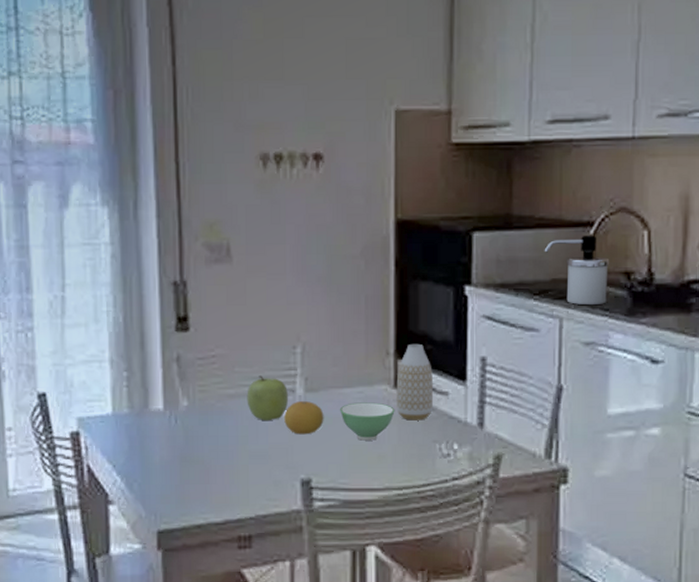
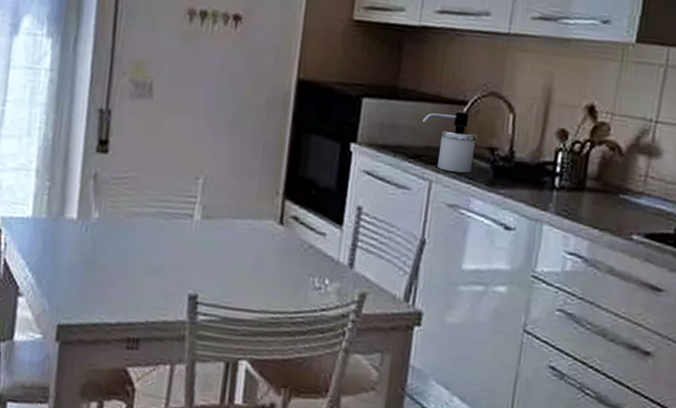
fruit: present [246,376,289,421] -> none [150,199,187,240]
fruit: present [284,400,324,435] -> none [180,225,216,256]
bowl: present [339,402,395,441] -> none [229,232,278,268]
vase: present [396,343,434,421] -> none [279,187,315,255]

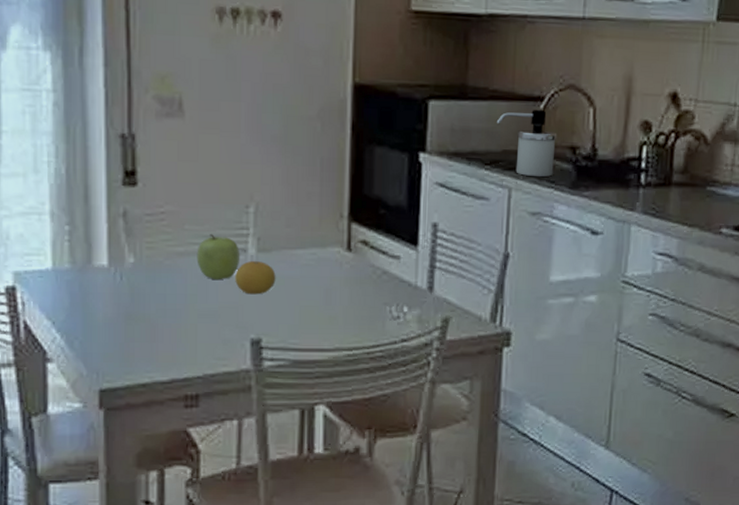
fruit: none [150,199,187,240] -> present [196,234,241,281]
fruit: none [180,225,216,256] -> present [235,260,276,295]

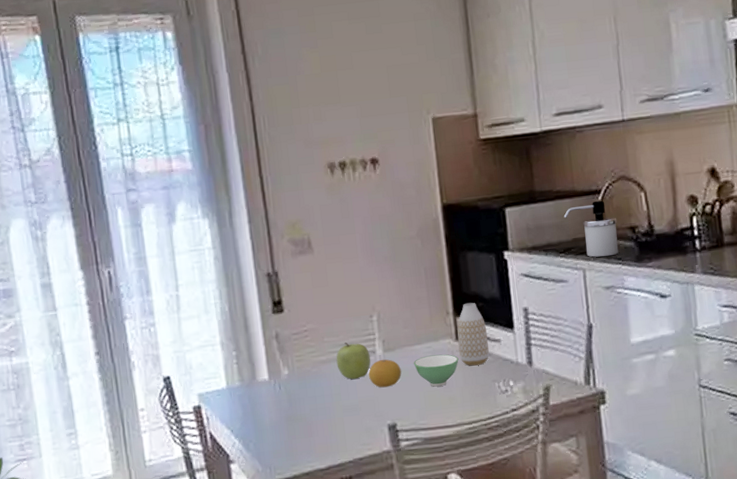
bowl: none [291,264,347,302] -> present [413,354,459,387]
vase: none [349,207,386,283] -> present [457,302,489,366]

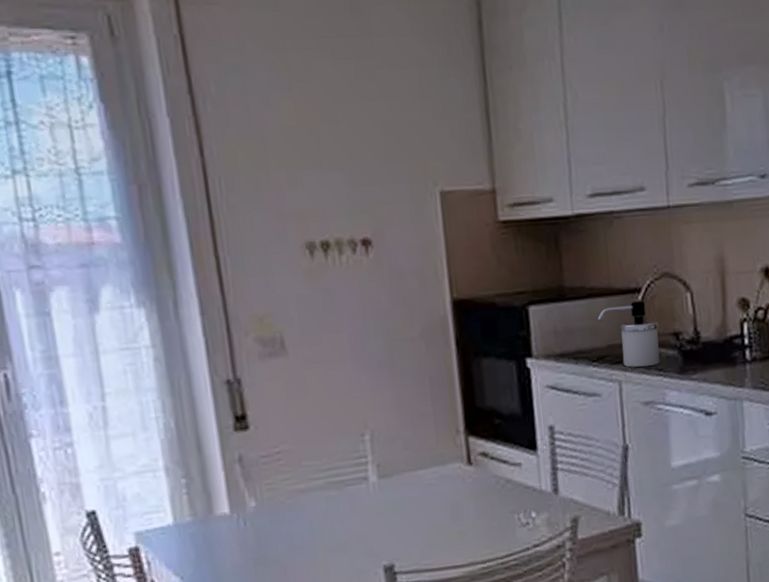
fruit: present [336,342,371,380] -> none [317,467,363,513]
fruit: present [368,359,402,388] -> none [359,487,401,522]
bowl: present [413,354,459,387] -> none [415,481,471,520]
vase: present [457,302,489,366] -> none [469,419,508,495]

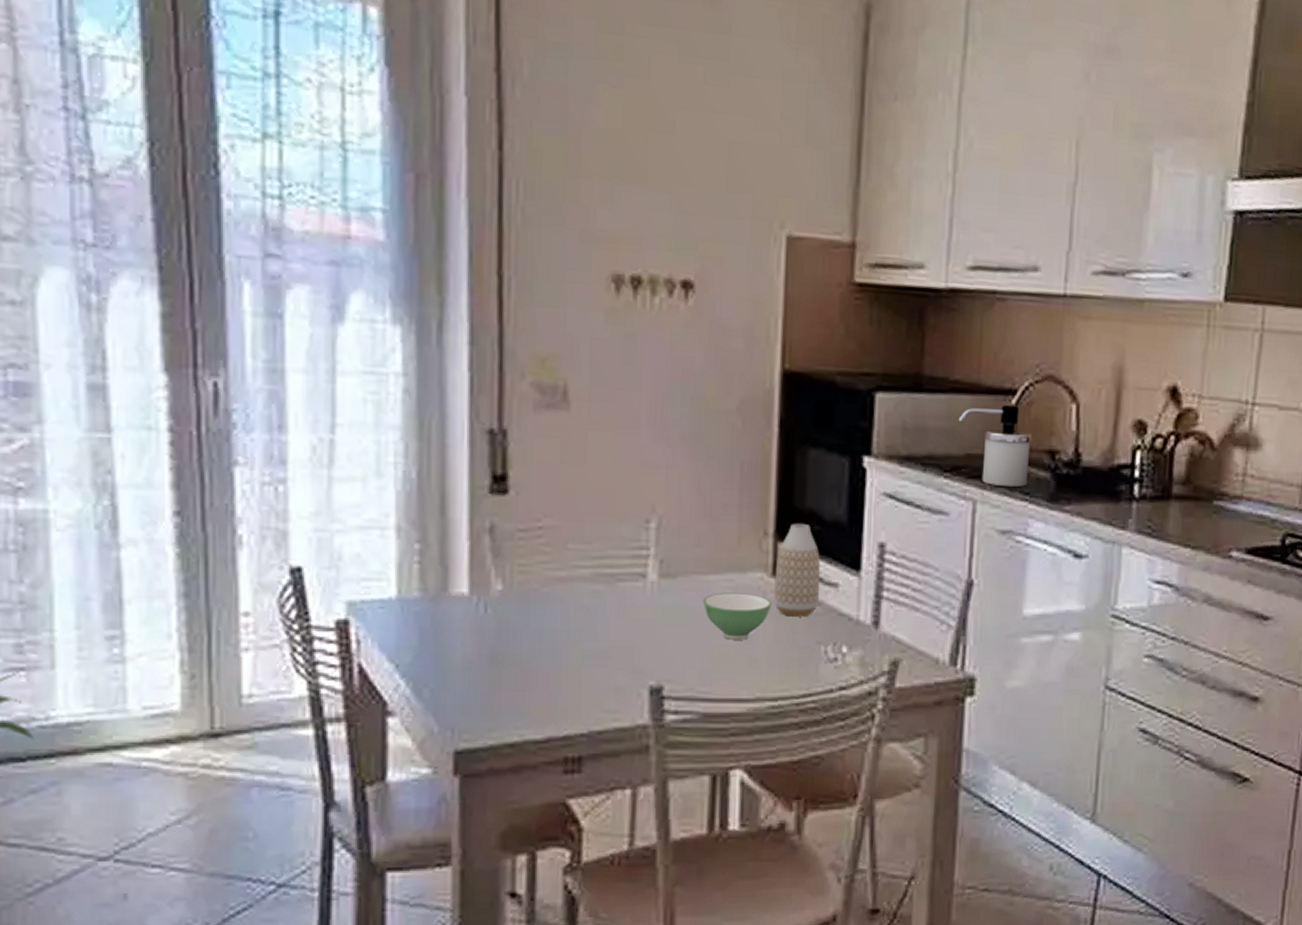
bowl: none [415,481,471,520] -> present [702,592,772,640]
vase: none [469,419,508,495] -> present [774,523,821,617]

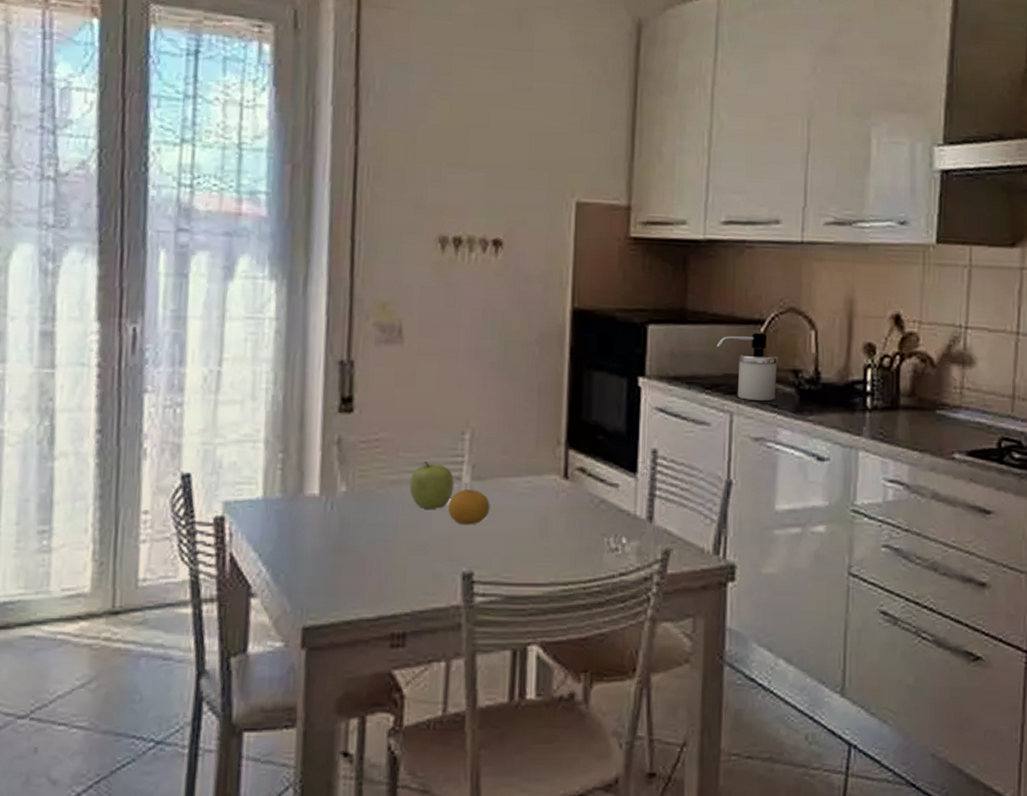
fruit: none [582,555,638,613] -> present [409,462,455,510]
fruit: none [631,588,683,631] -> present [448,489,490,525]
bowl: present [702,592,772,640] -> none [506,492,564,533]
vase: present [774,523,821,617] -> none [565,433,604,513]

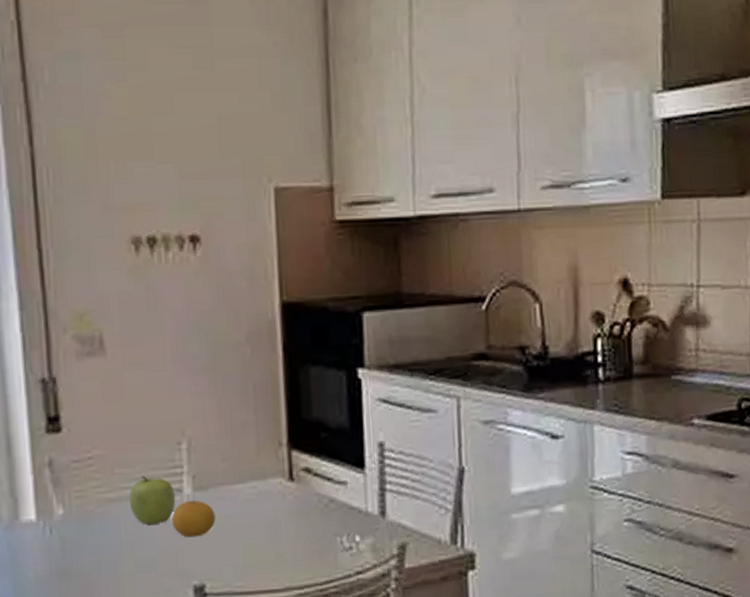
soap dispenser: present [716,332,779,402] -> none [437,310,504,383]

